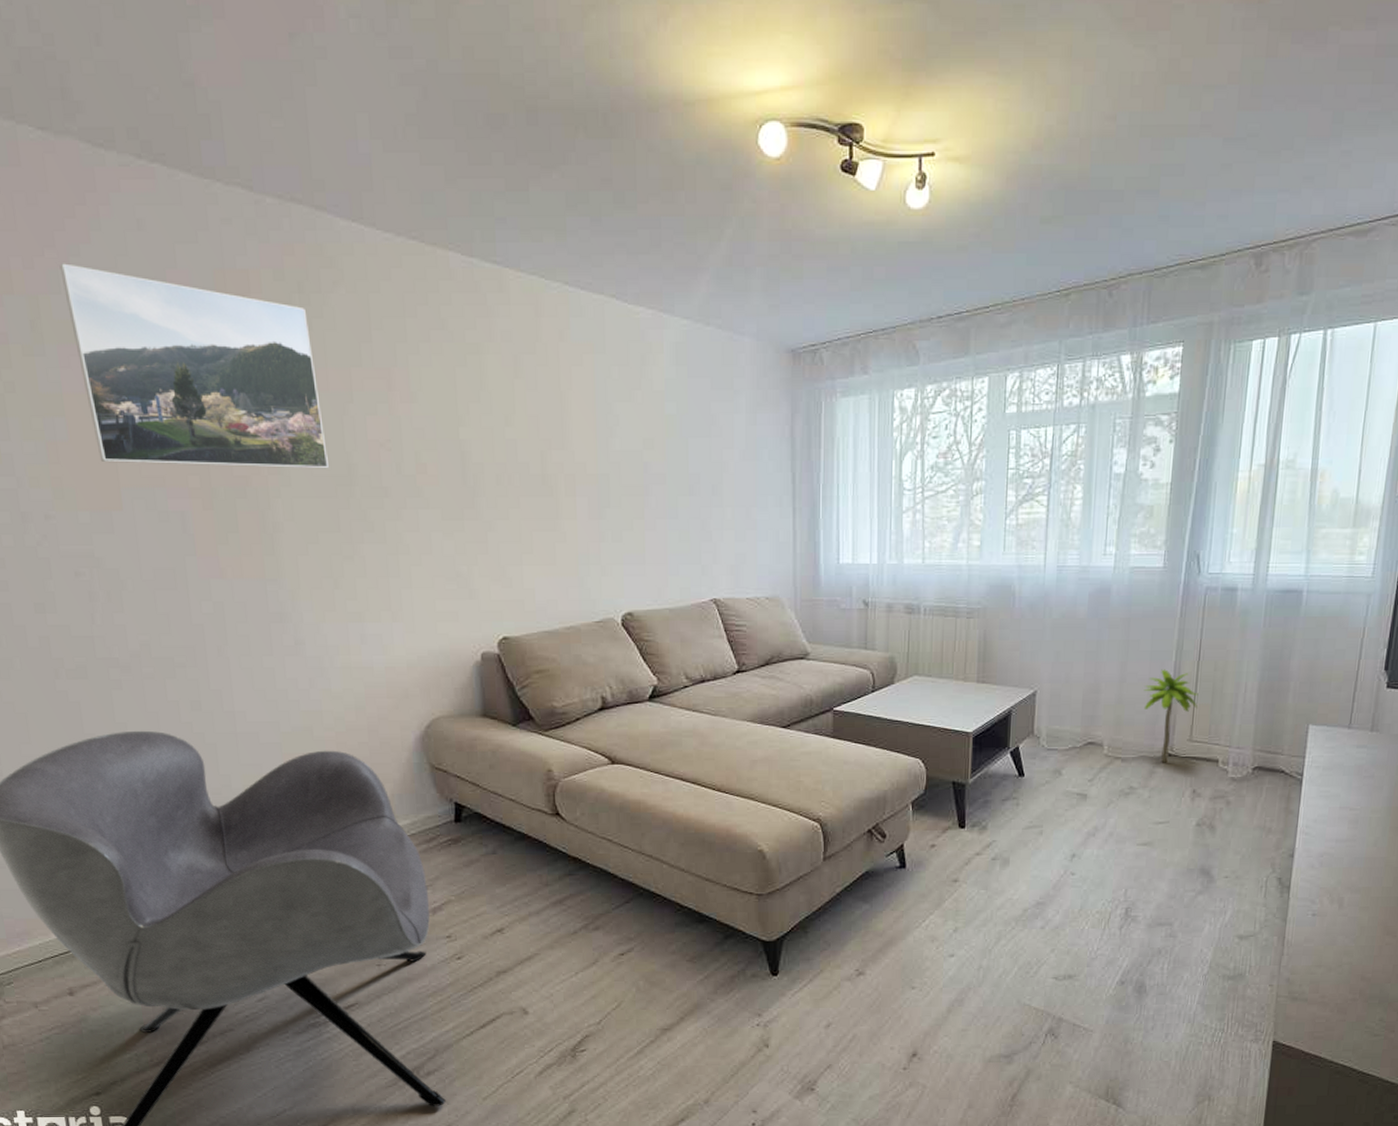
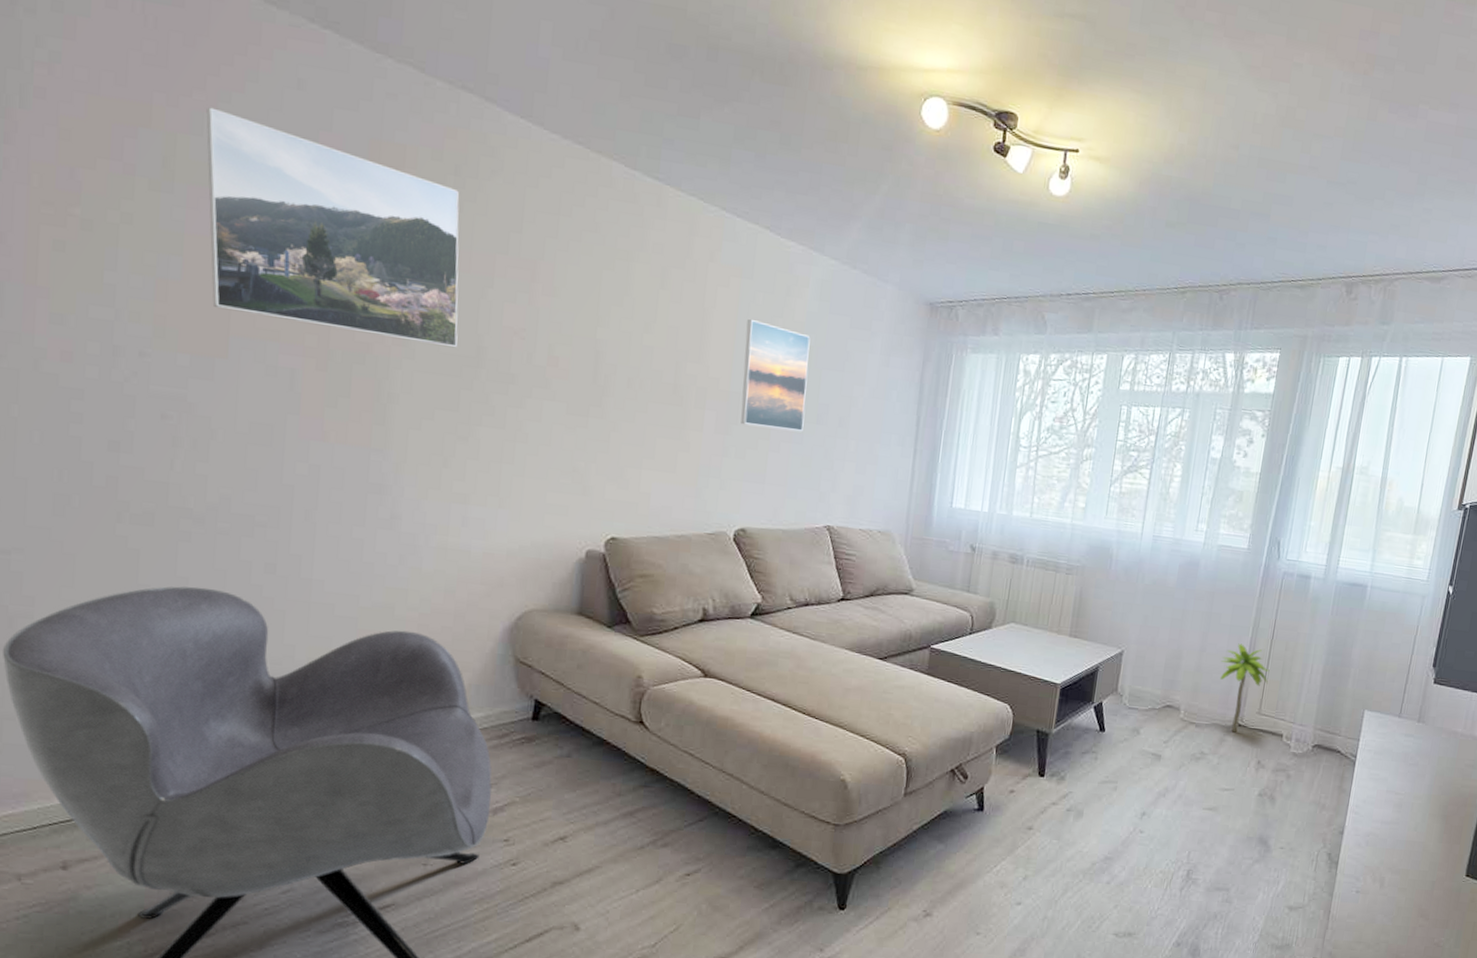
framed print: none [606,396,677,507] -> present [740,319,811,432]

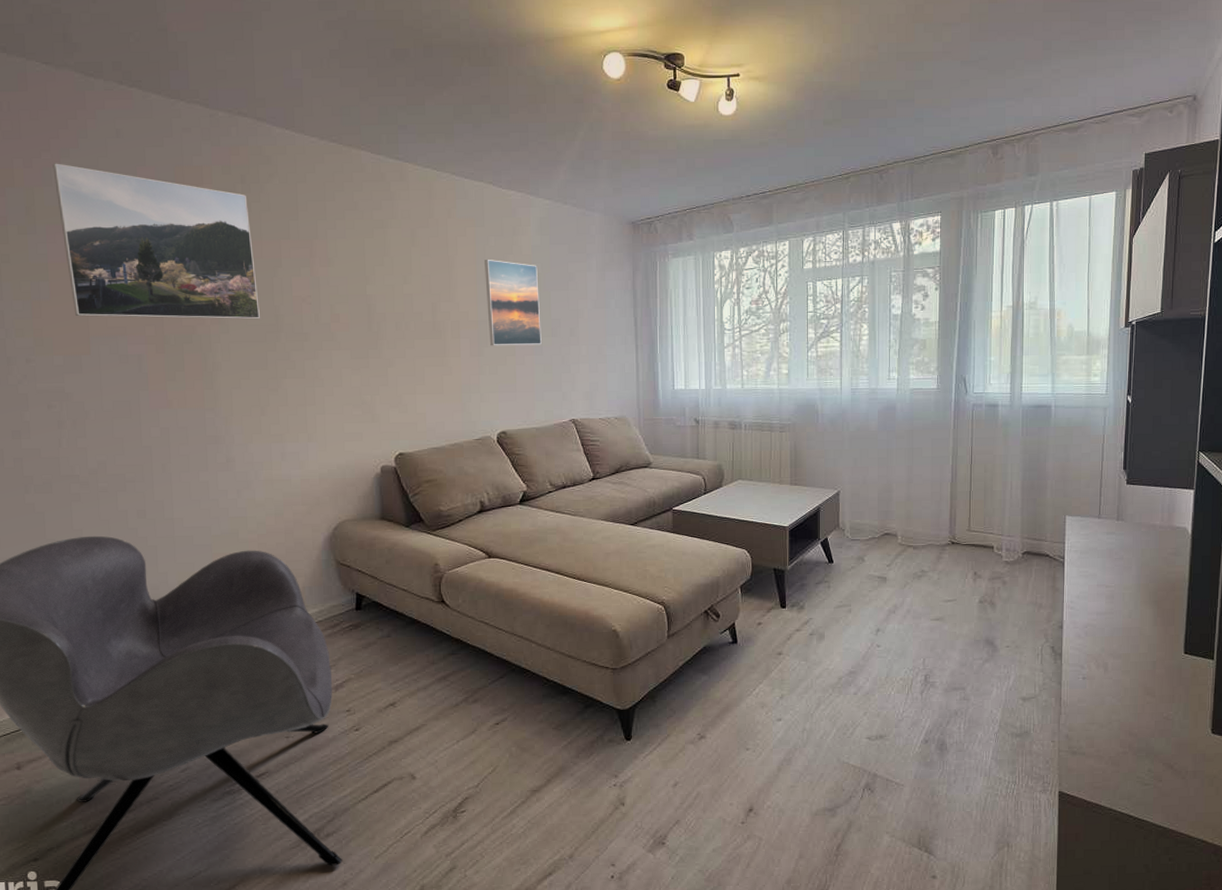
palm tree: present [1219,643,1270,733] -> none [928,471,973,550]

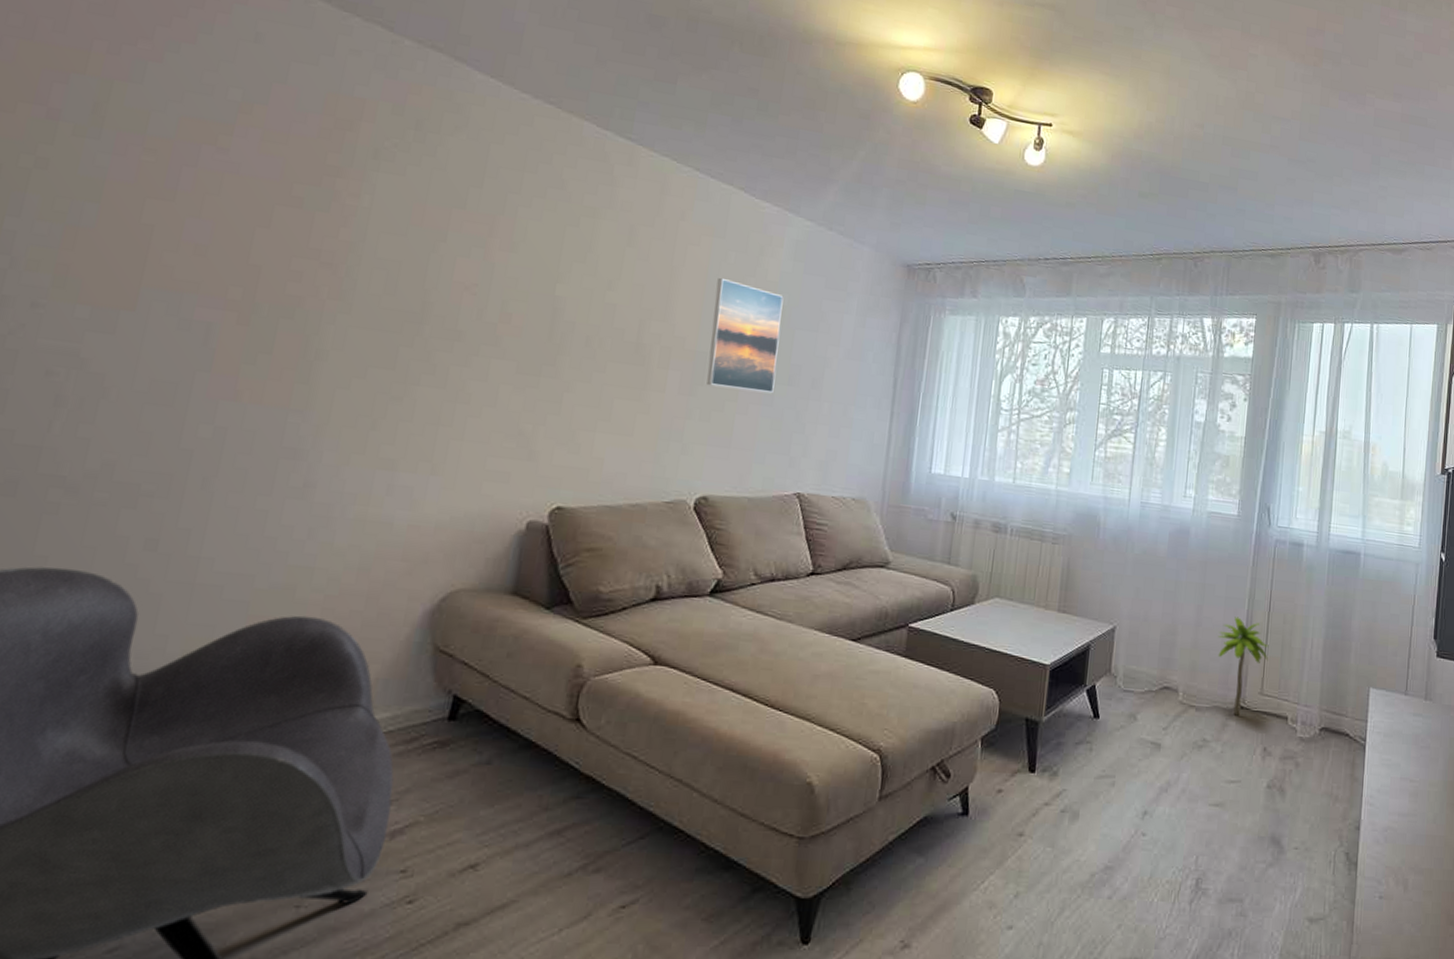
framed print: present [53,163,260,320] -> none [127,56,418,303]
palm tree: none [928,471,973,550] -> present [1218,617,1269,716]

